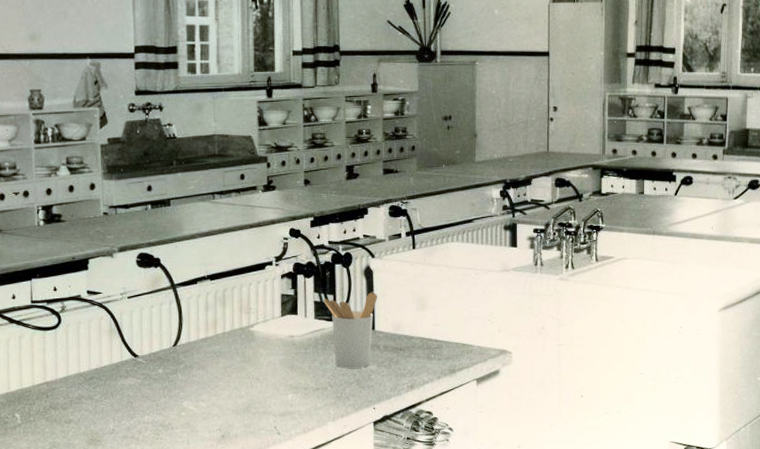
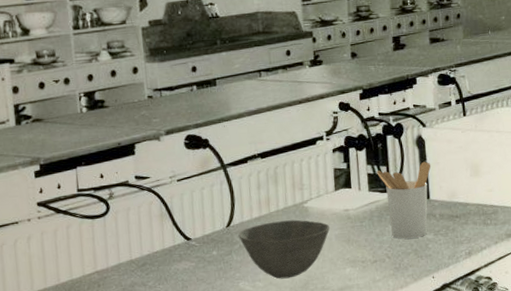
bowl: none [184,343,275,401] -> present [238,219,330,279]

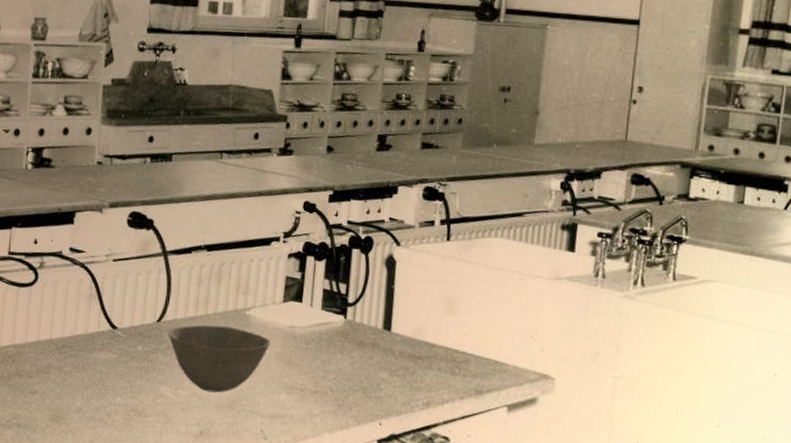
utensil holder: present [377,161,431,239] -> none [334,286,399,374]

